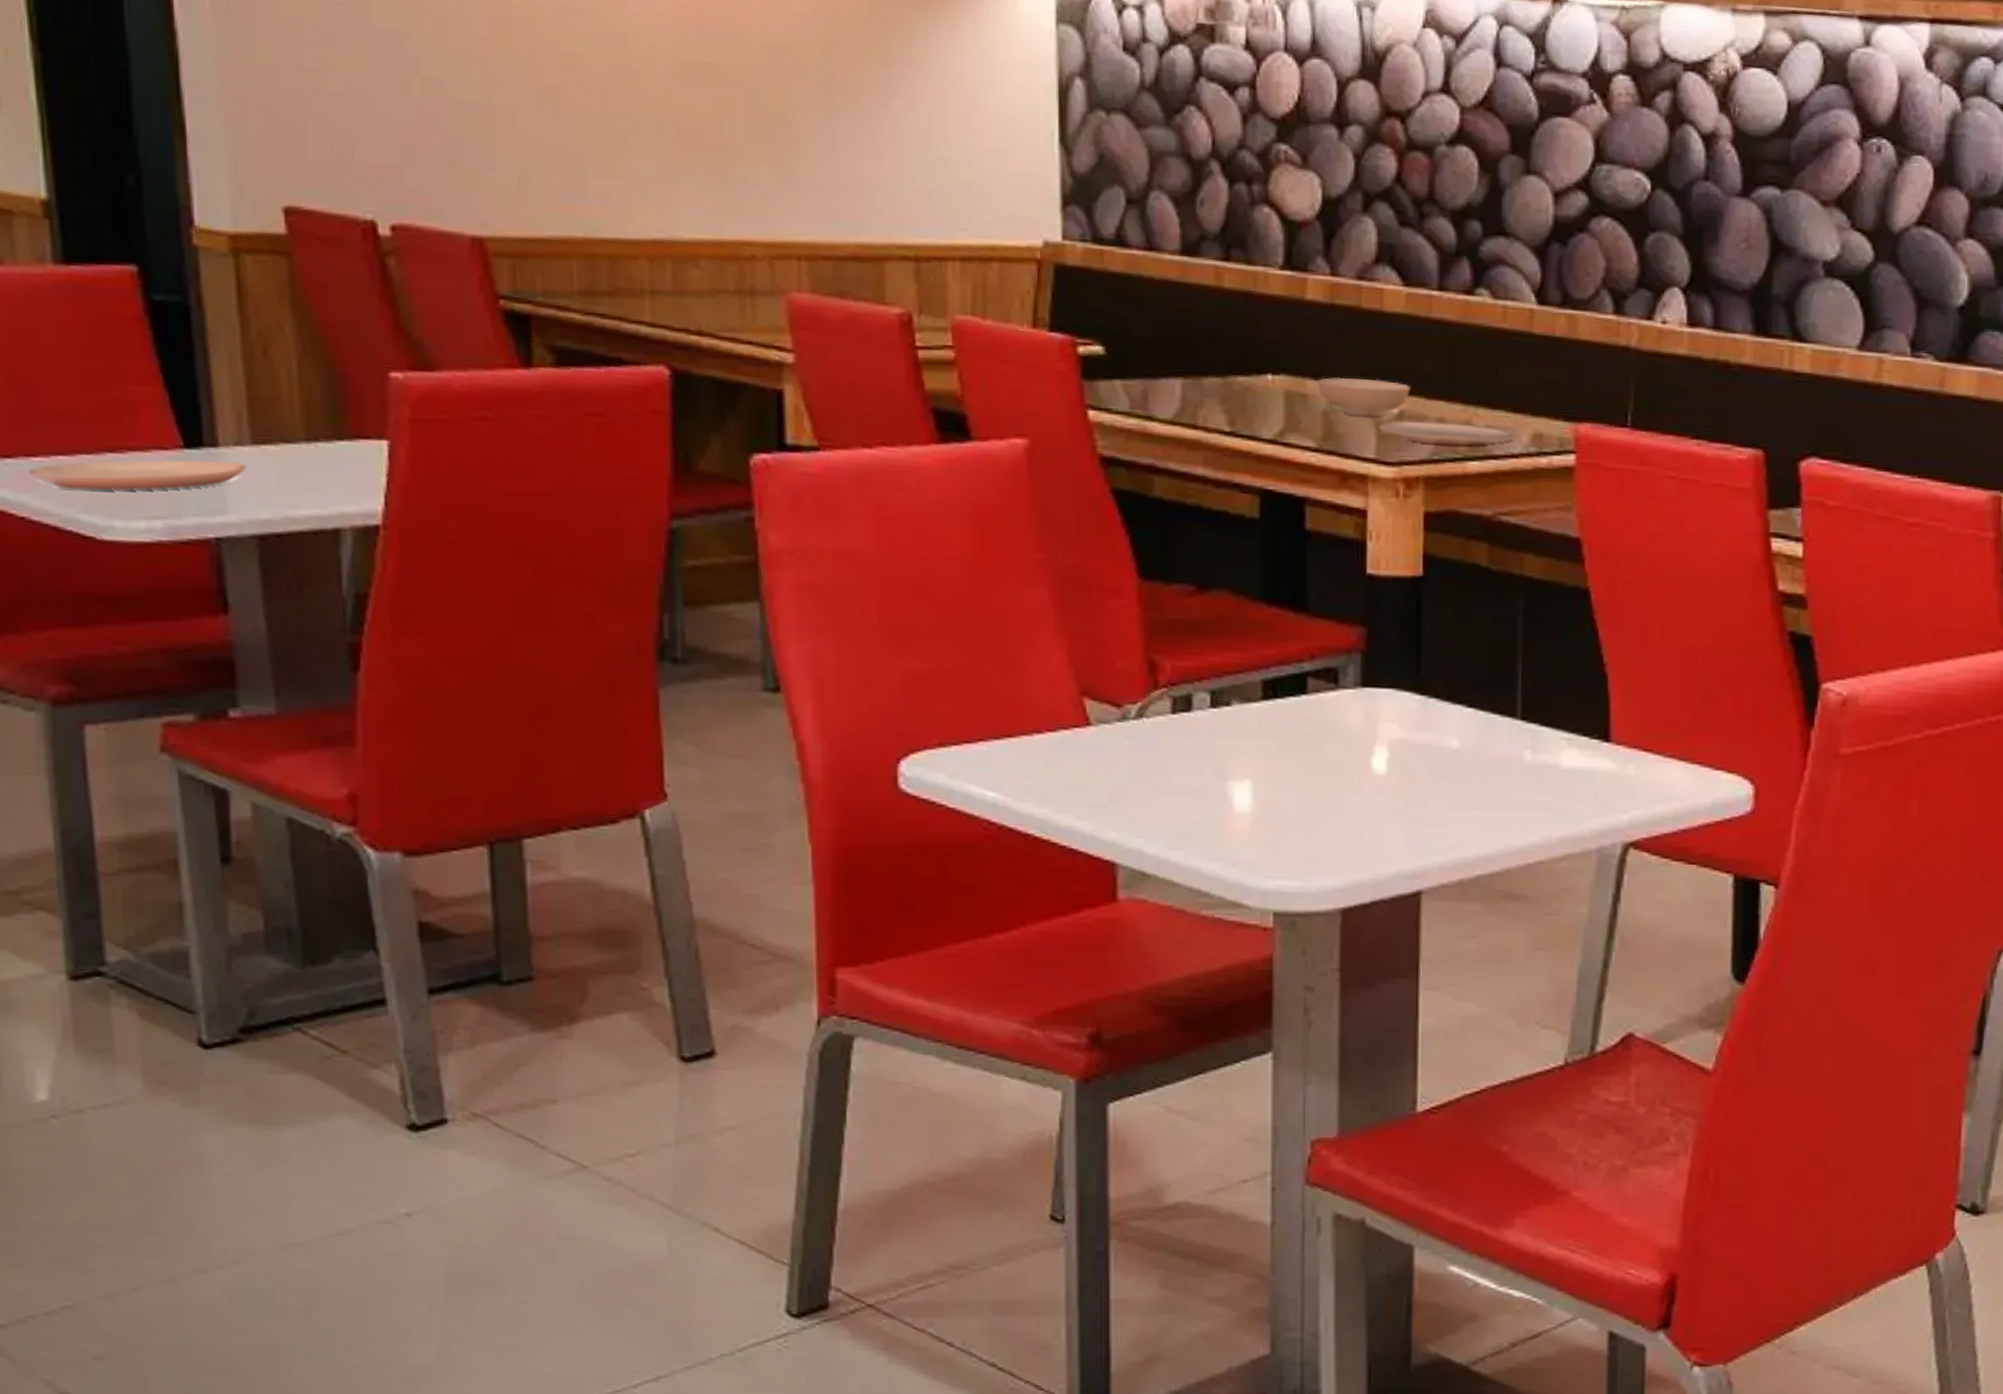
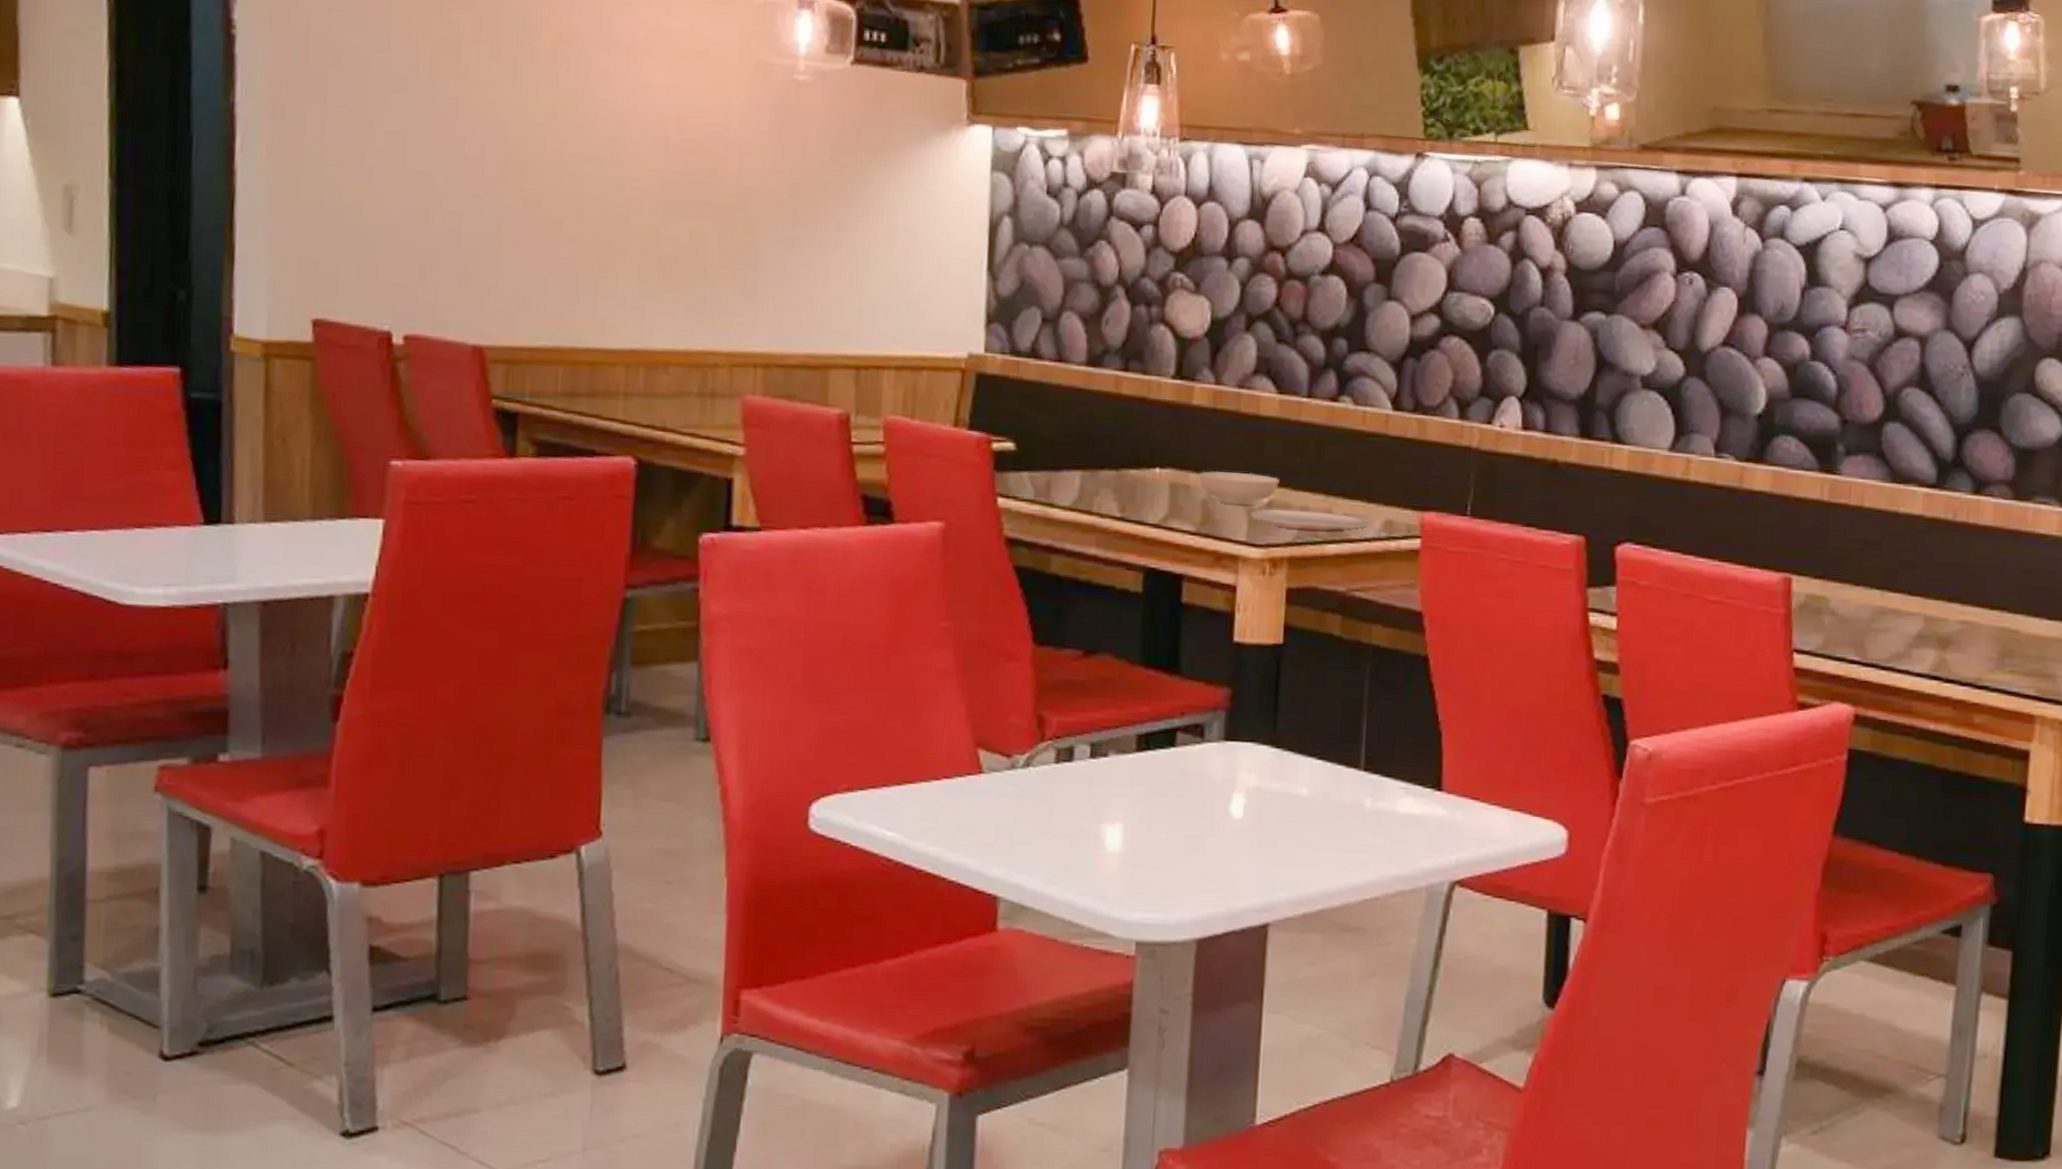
plate: present [28,459,247,491] -> none [64,534,257,561]

